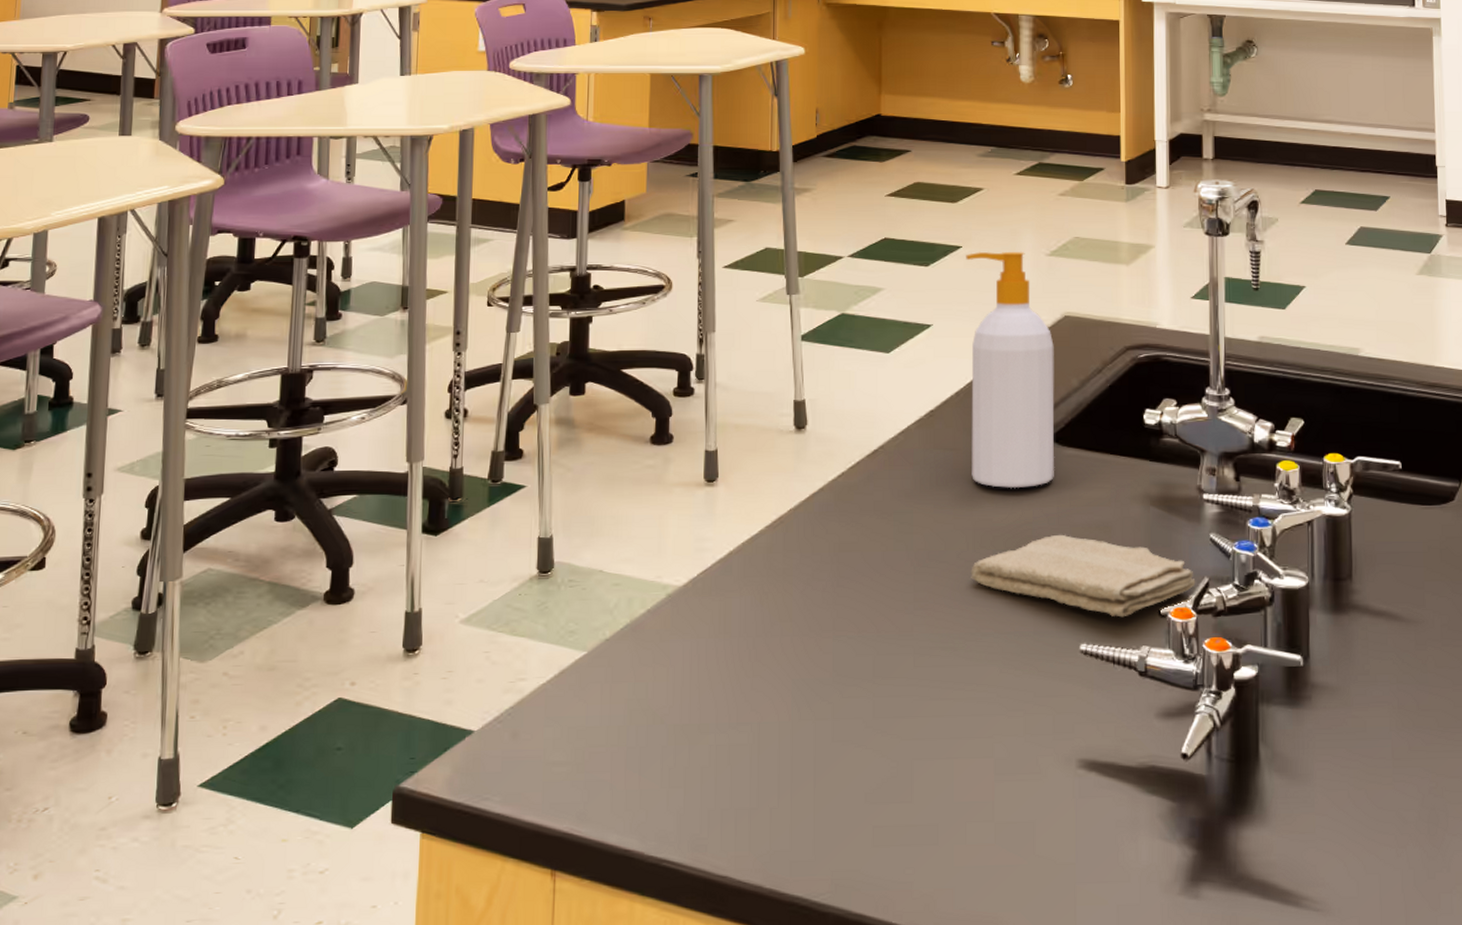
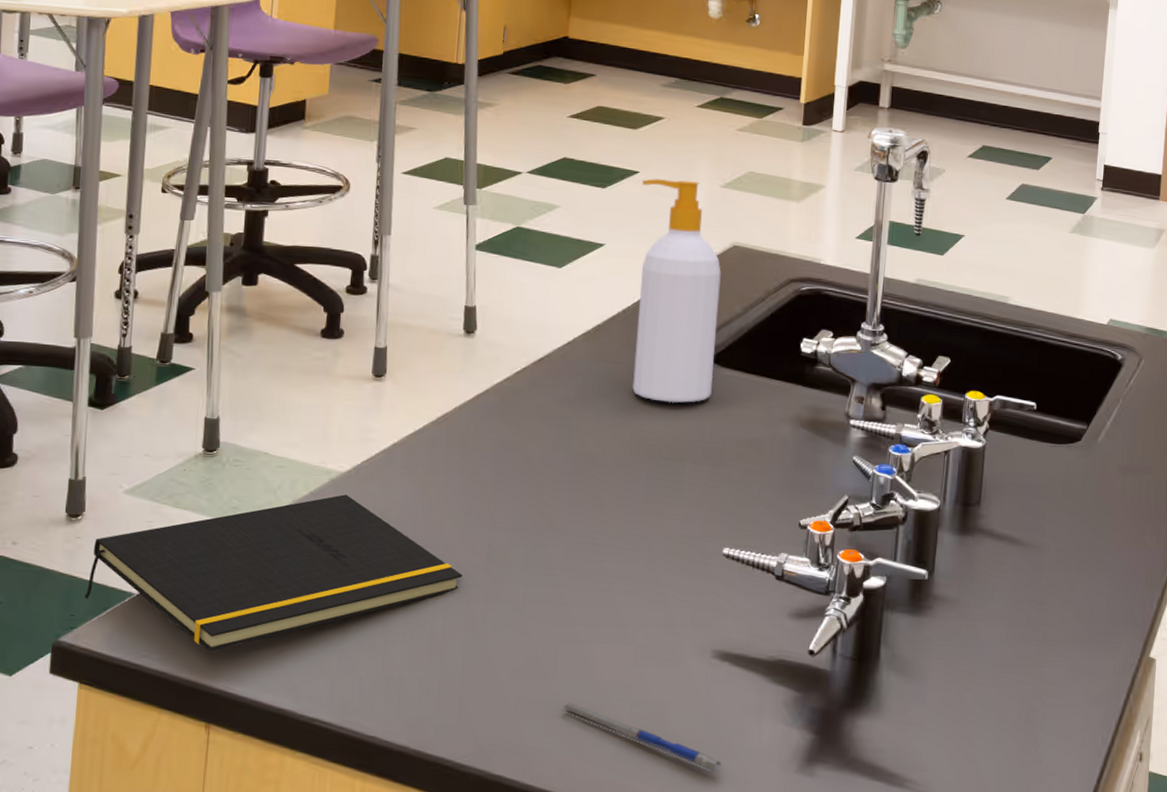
notepad: none [424,610,808,791] -> present [84,494,462,652]
pen: none [921,827,1101,899] -> present [561,702,725,772]
washcloth: present [971,534,1196,618] -> none [625,447,836,527]

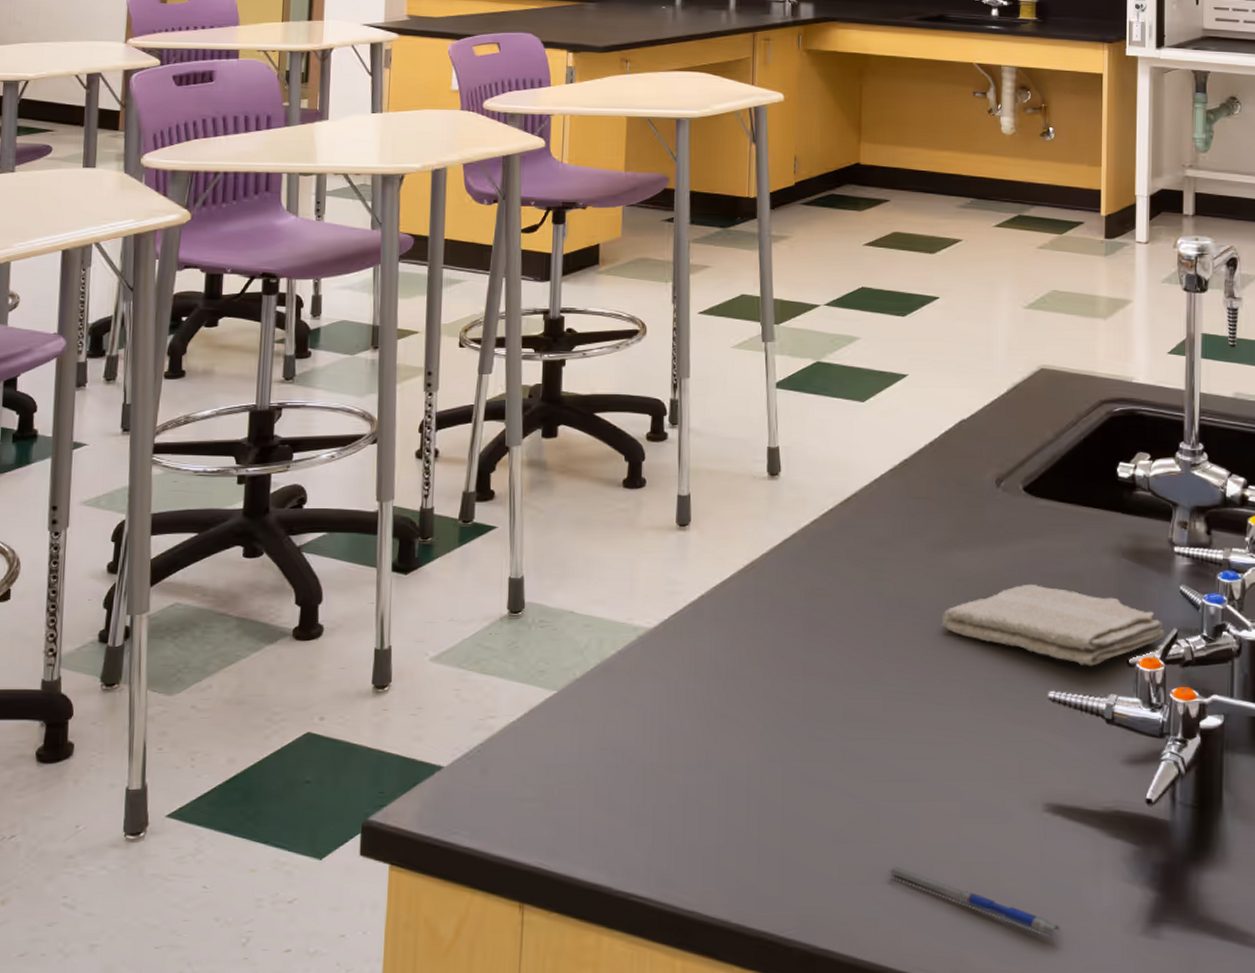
notepad: present [84,494,462,652] -> none [393,652,777,826]
washcloth: none [625,447,836,527] -> present [941,584,1164,666]
soap bottle: present [632,178,721,403] -> none [943,302,1029,539]

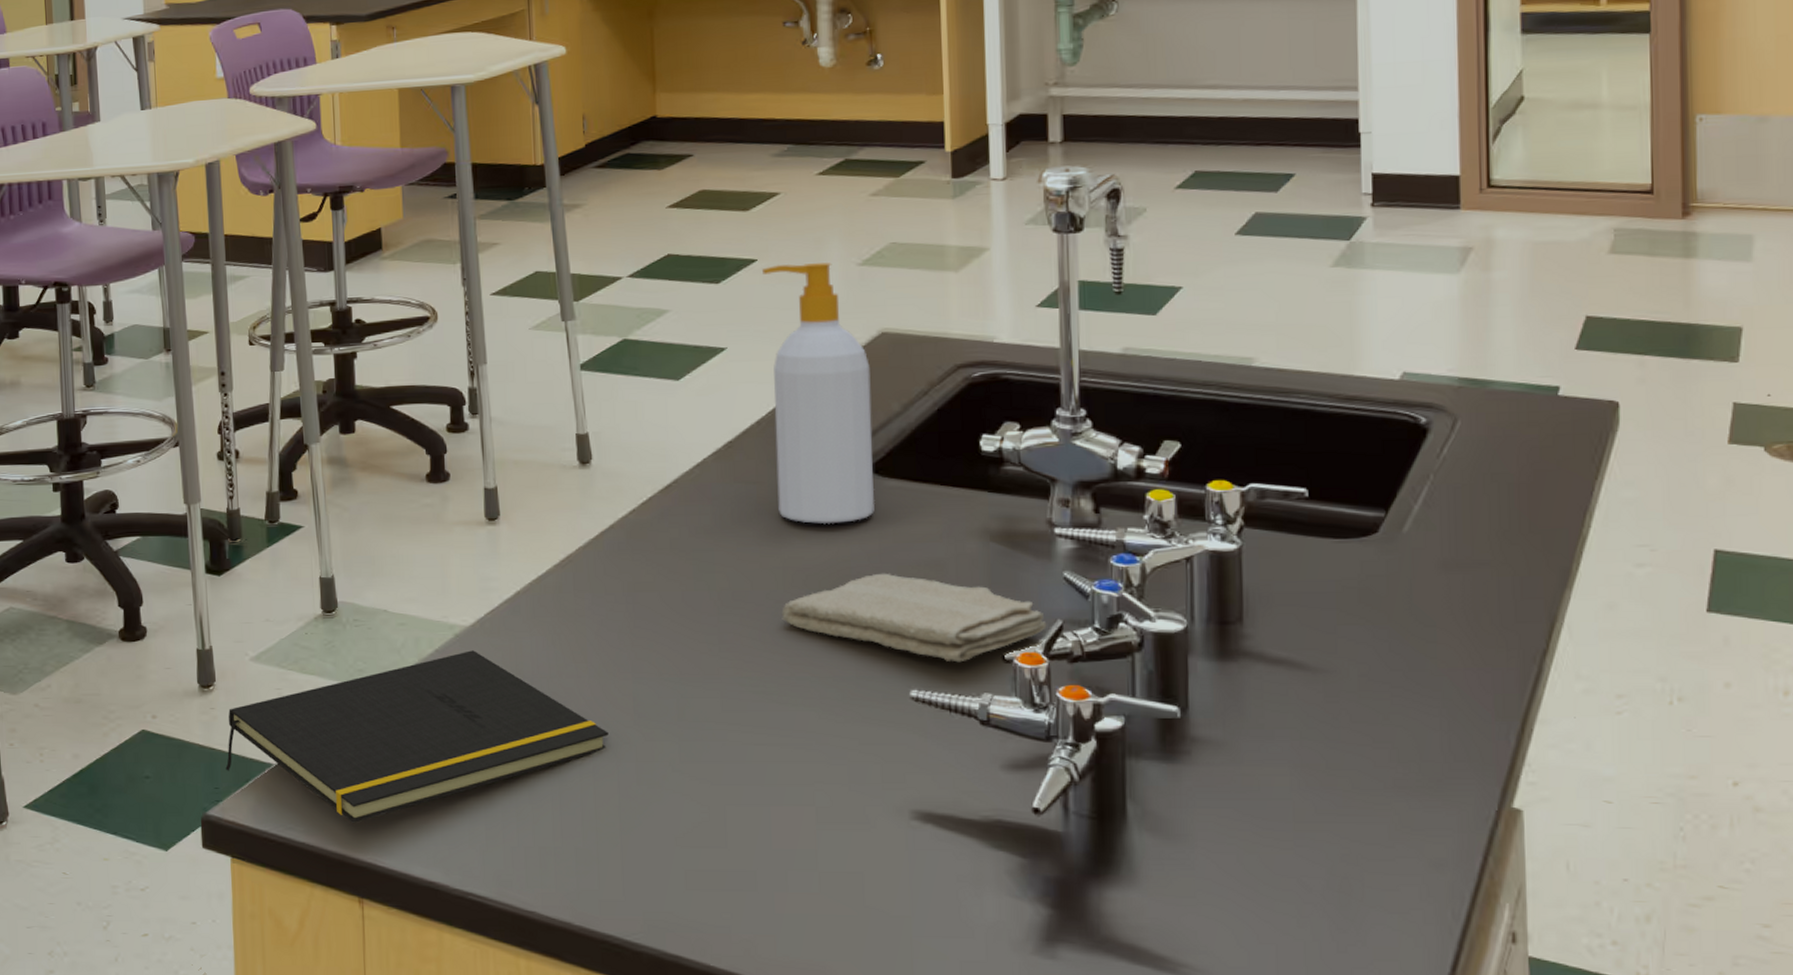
notepad: none [393,652,777,826] -> present [225,650,609,823]
pen: present [887,866,1064,938] -> none [737,873,942,953]
soap bottle: none [943,302,1029,539] -> present [762,262,875,525]

